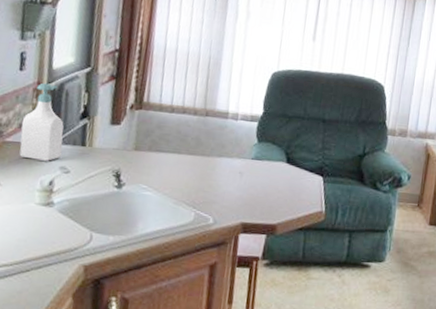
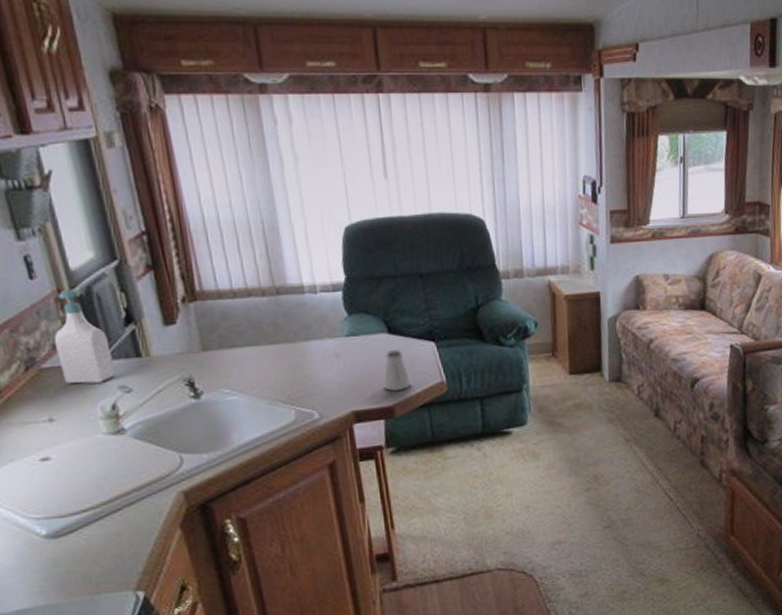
saltshaker: none [273,177,296,212] -> present [384,350,411,391]

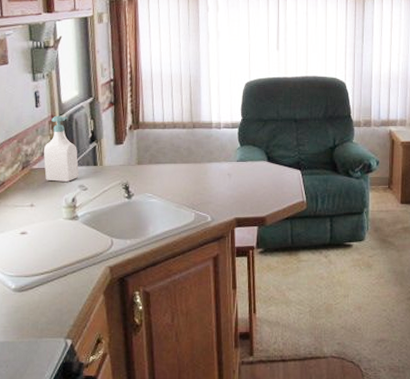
saltshaker: present [384,350,411,391] -> none [261,174,280,205]

